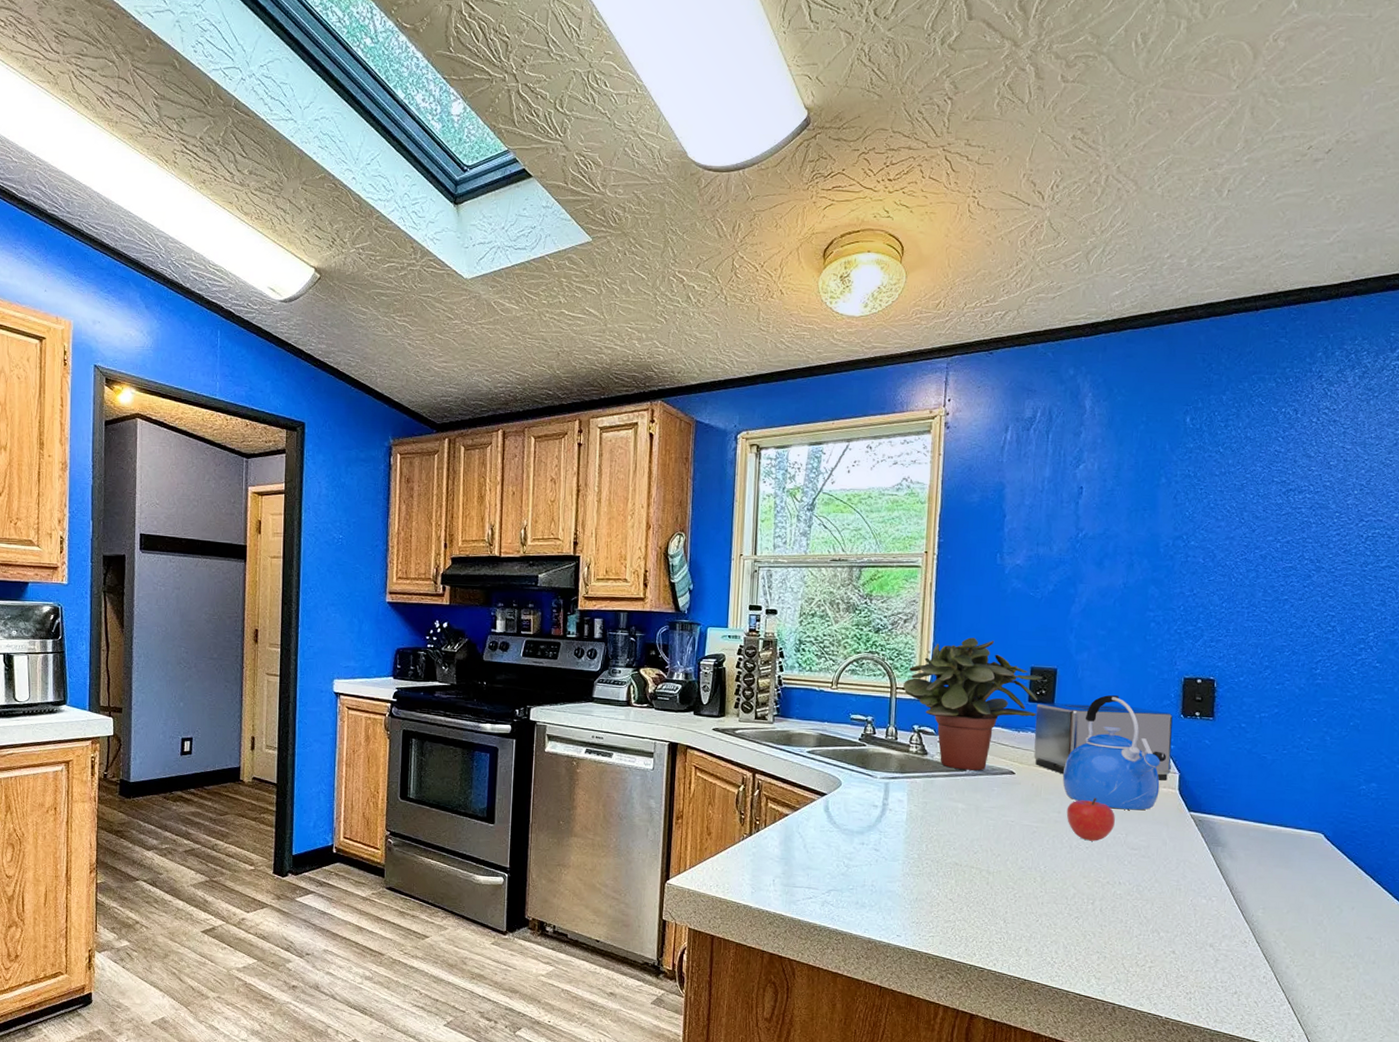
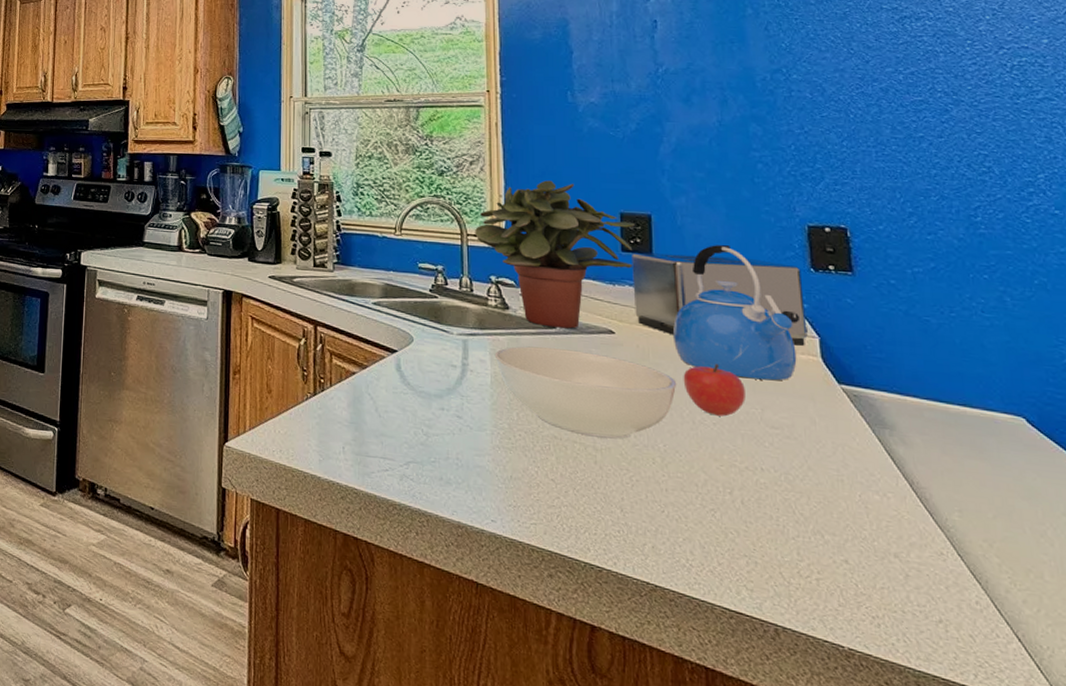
bowl: none [911,787,1061,864] -> present [494,346,677,439]

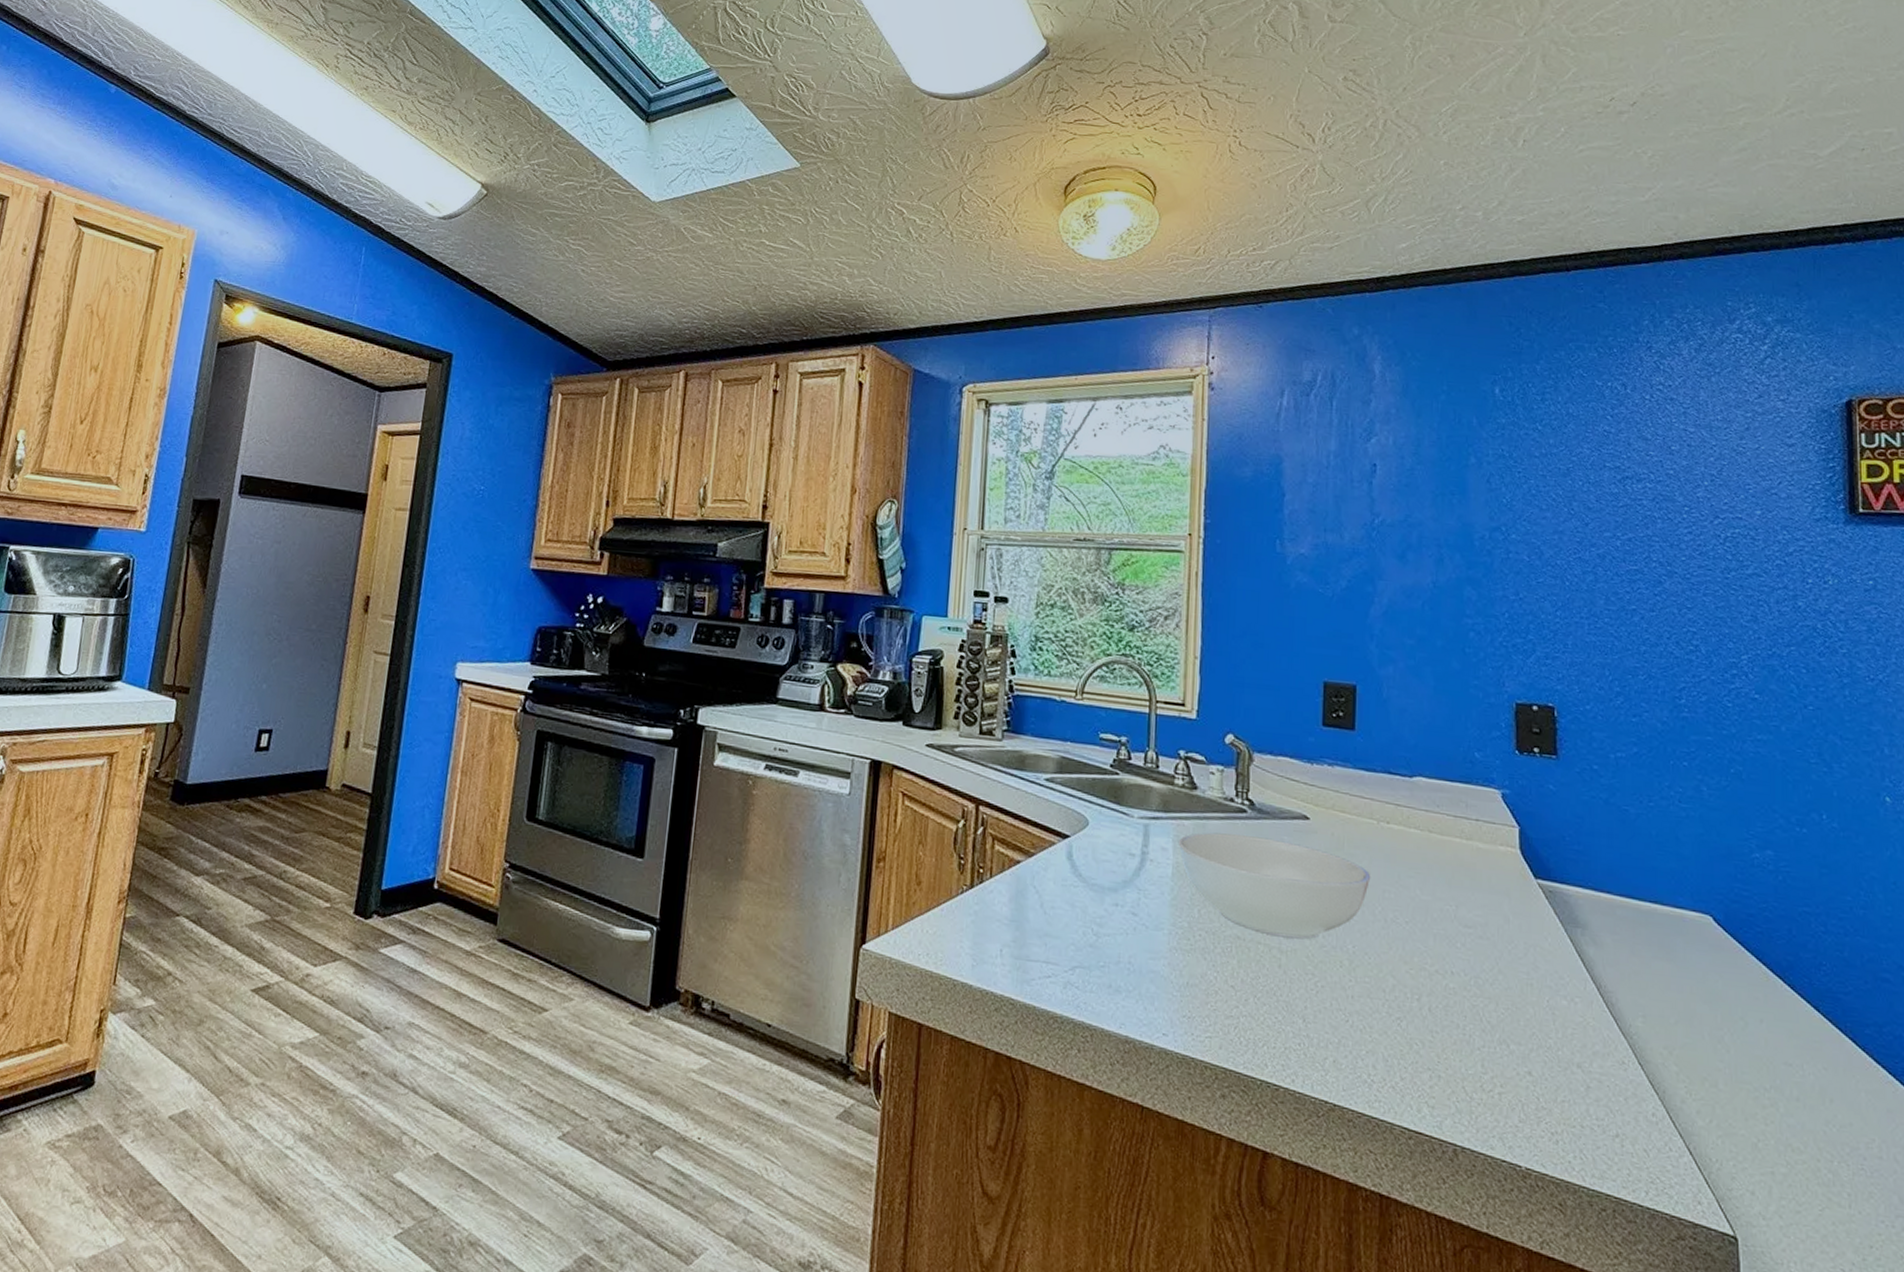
potted plant: present [475,180,635,329] -> none [1165,641,1338,813]
toaster: present [632,252,808,347] -> none [1332,727,1508,837]
kettle: present [672,245,797,381] -> none [1370,721,1495,875]
fruit: present [683,363,746,417] -> none [1377,854,1441,914]

